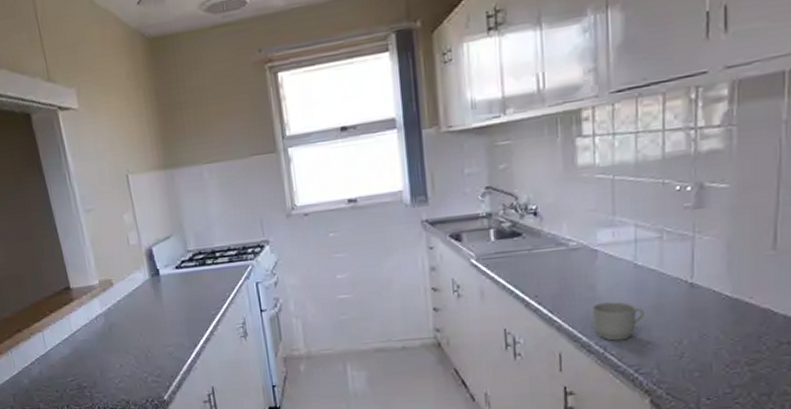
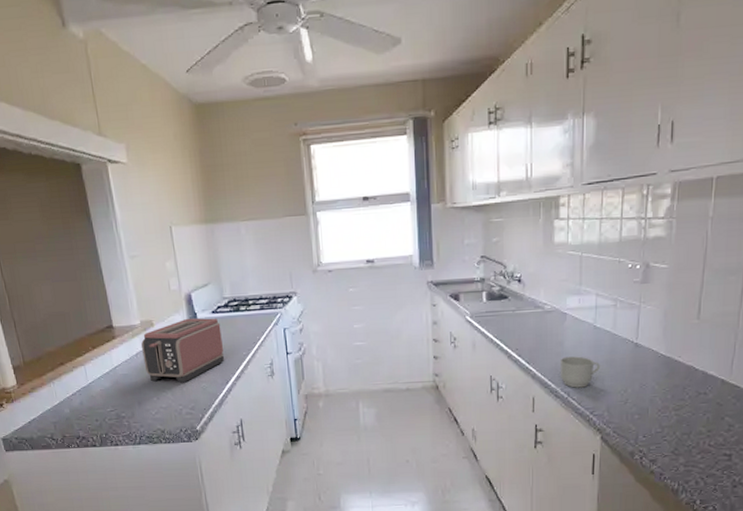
toaster: none [101,274,191,348] -> present [141,318,224,383]

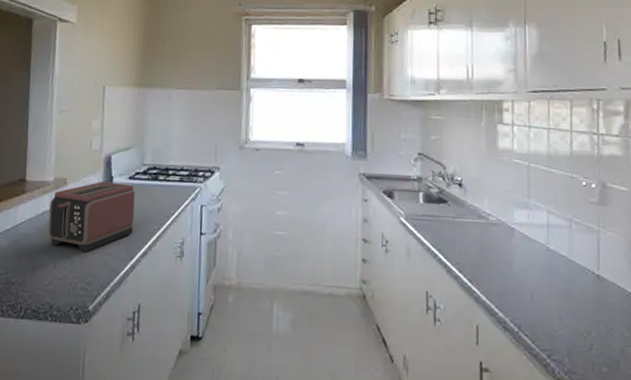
mug: present [559,356,600,388] -> none [508,280,556,322]

